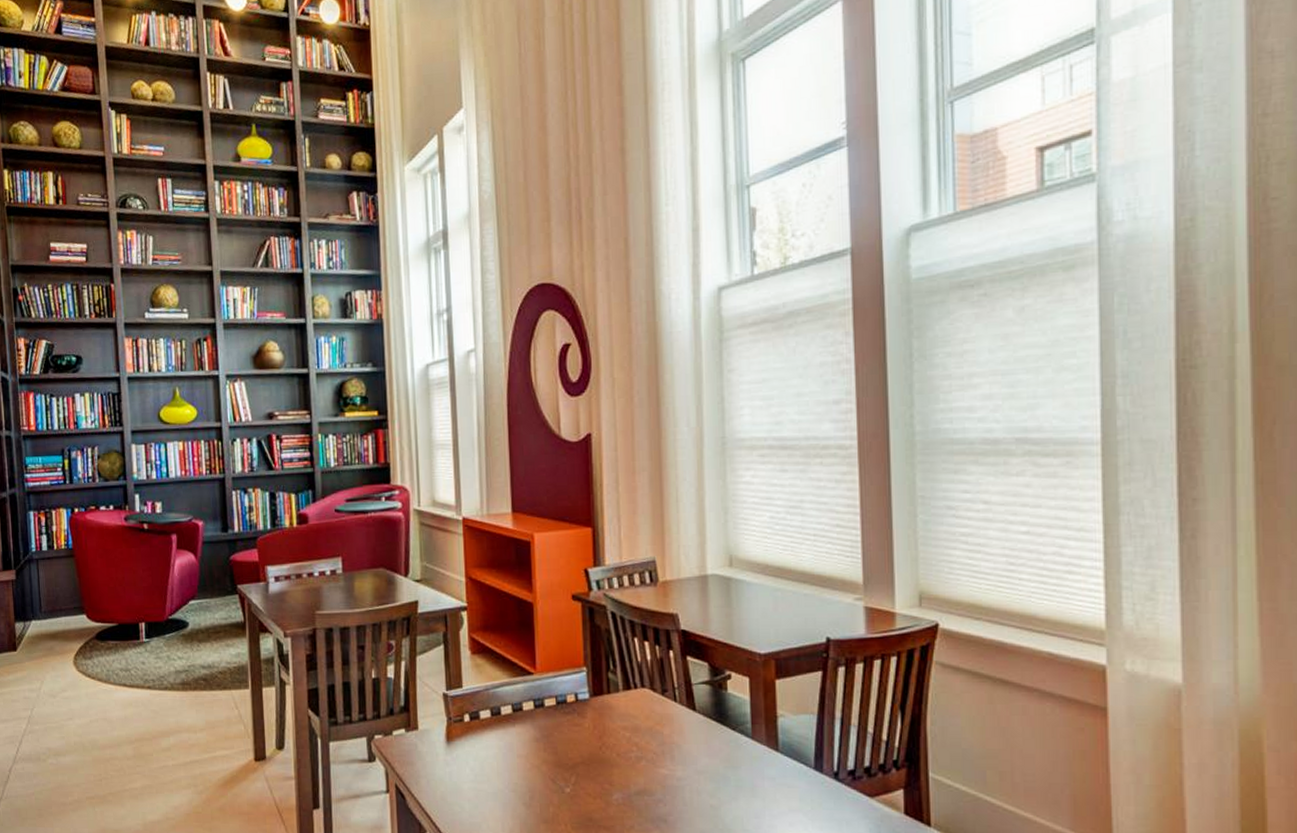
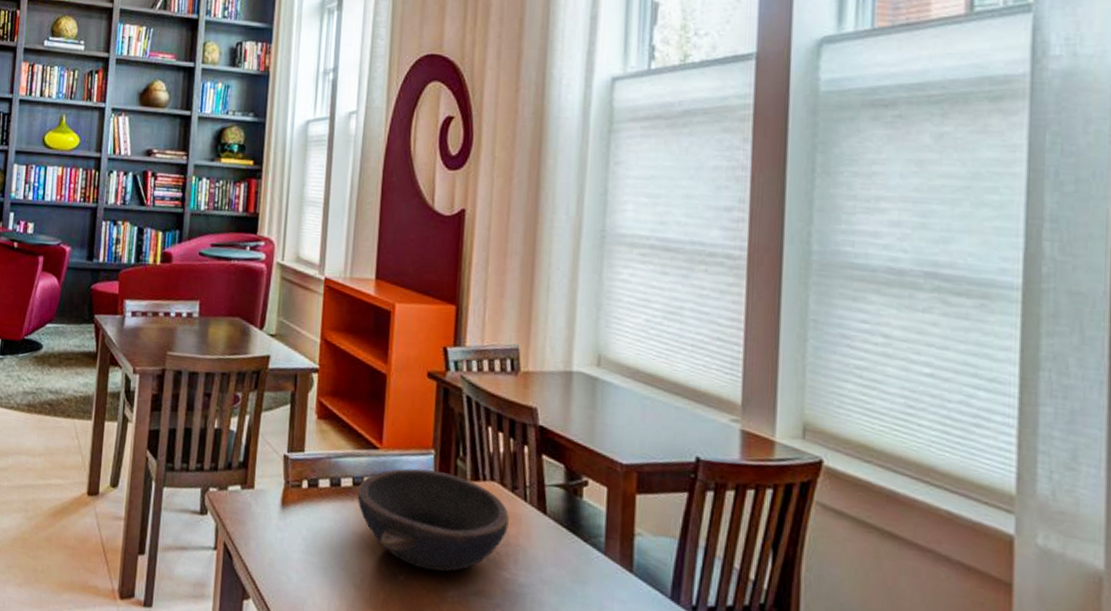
bowl: none [517,687,662,779] -> present [357,468,509,572]

